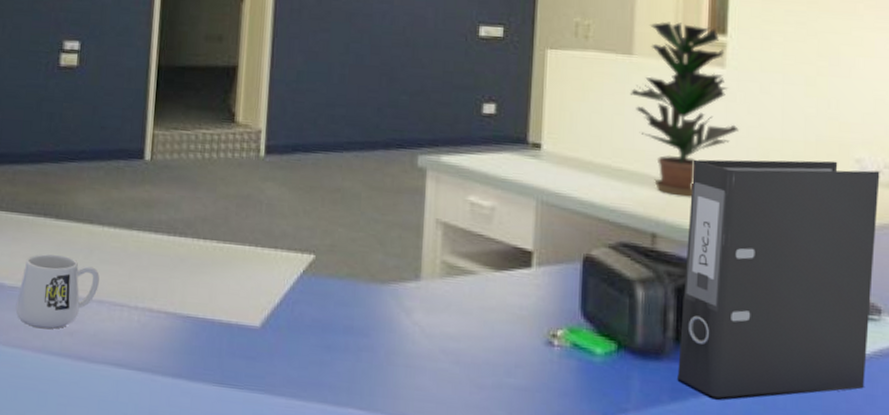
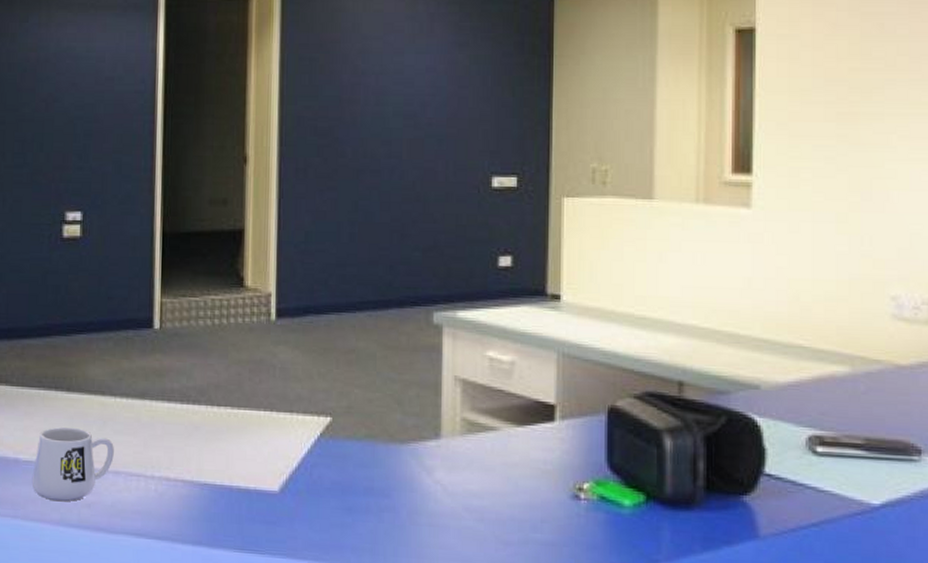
potted plant: present [629,21,739,196] -> none [651,163,767,342]
binder: present [677,159,880,401] -> none [709,299,918,549]

